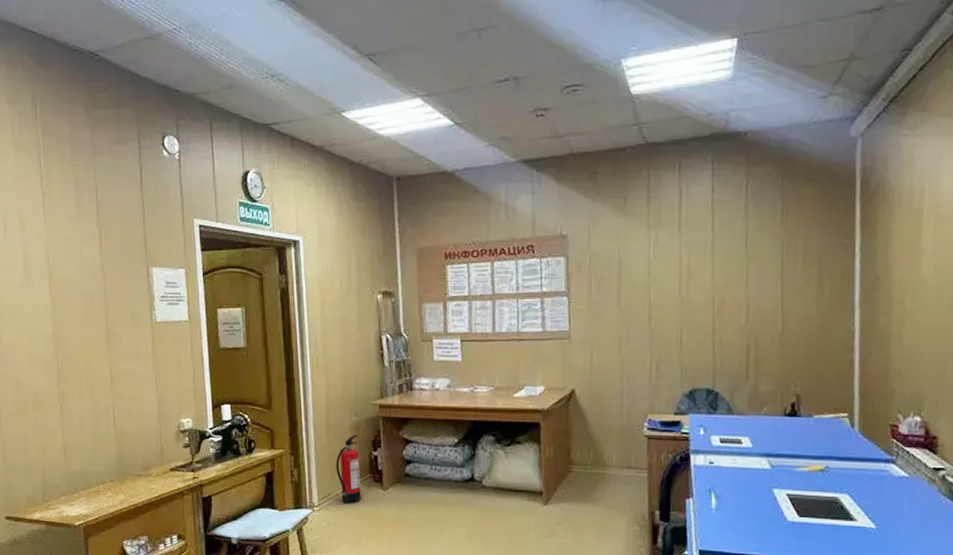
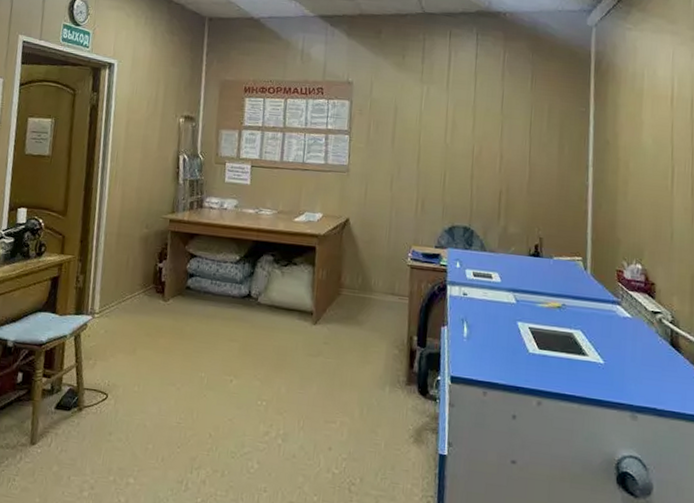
fire extinguisher: present [336,434,361,504] -> none [120,245,146,313]

